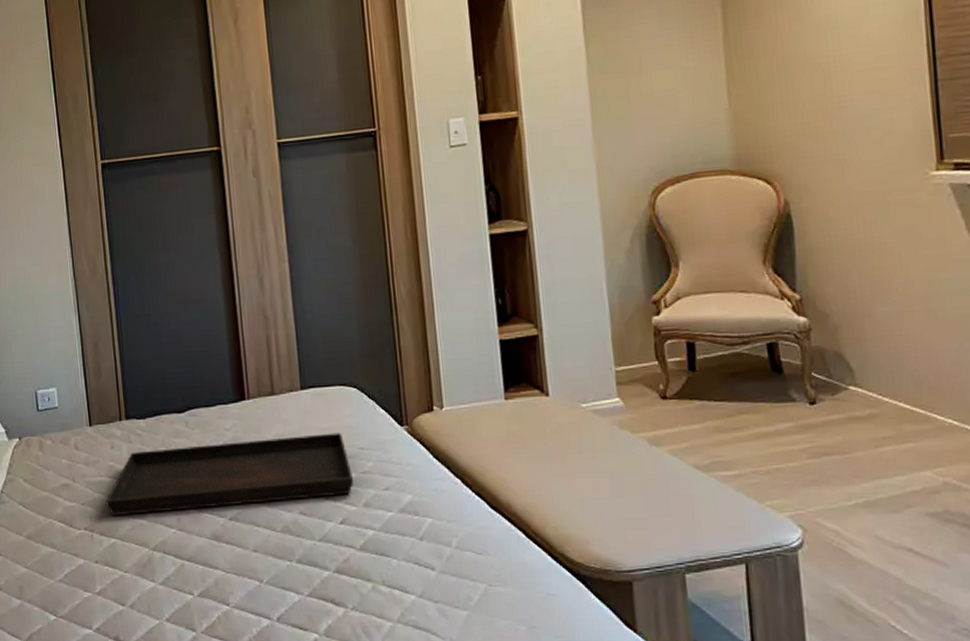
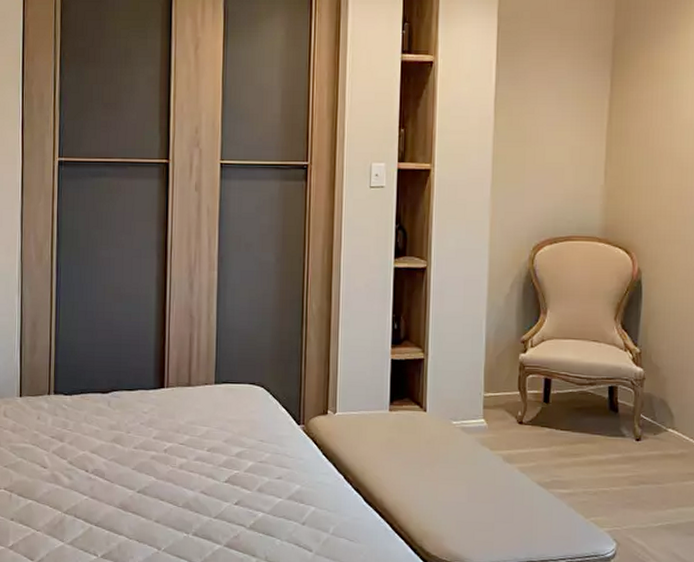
serving tray: present [105,433,354,515] -> none [26,424,252,481]

